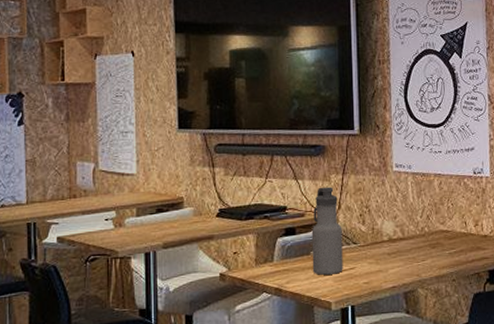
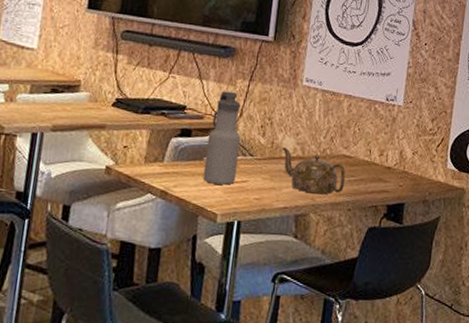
teapot: none [382,232,447,270] -> present [282,147,346,194]

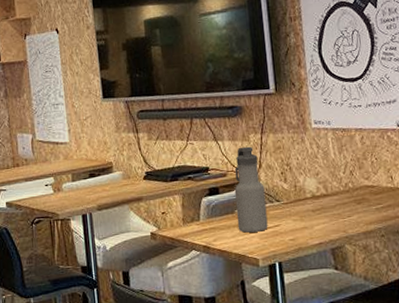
teapot: present [282,147,346,194] -> none [305,189,373,226]

